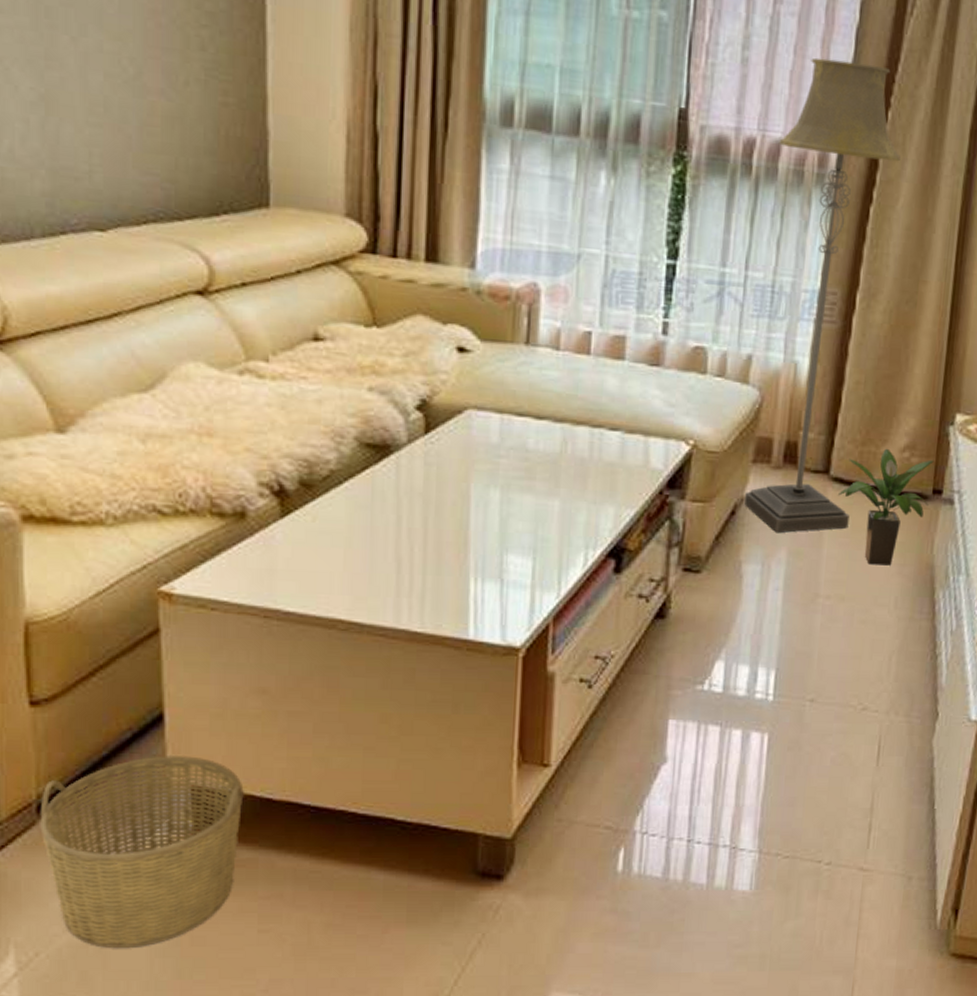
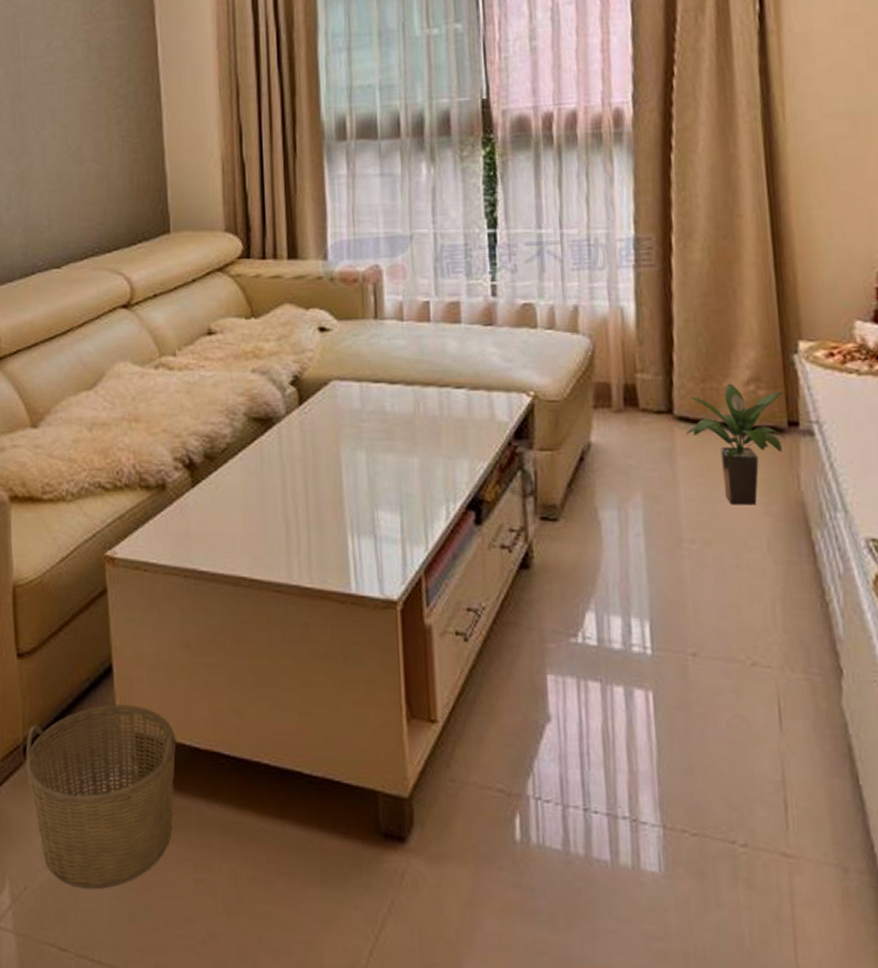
floor lamp: present [743,57,901,533] -> none [574,30,702,476]

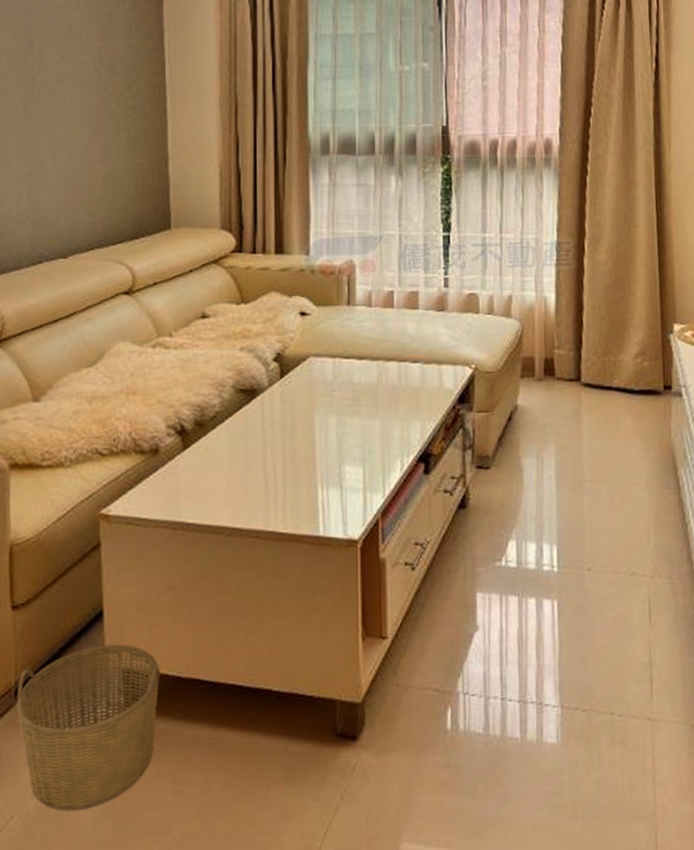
potted plant: present [686,383,786,505] -> none [590,356,662,452]

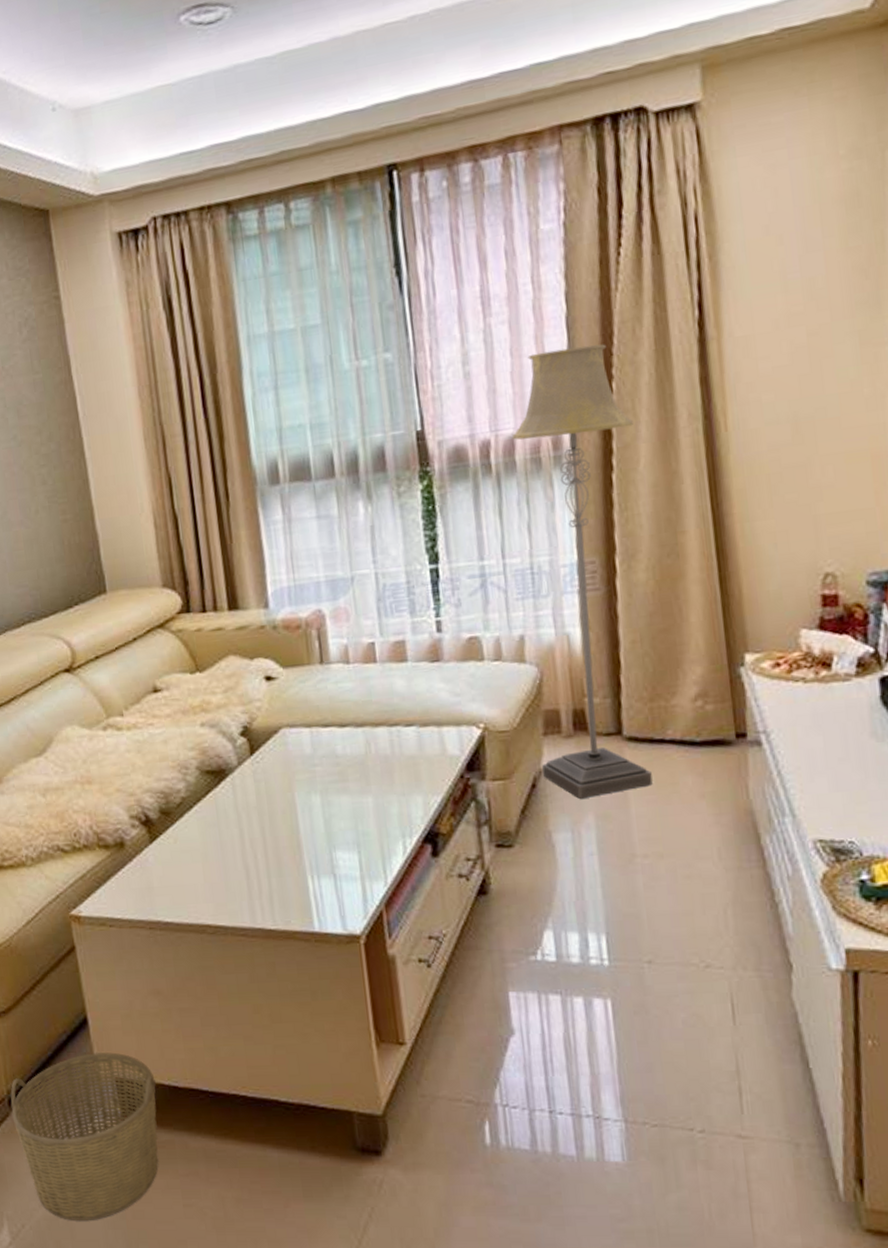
floor lamp: none [514,78,604,431] -> present [511,344,653,799]

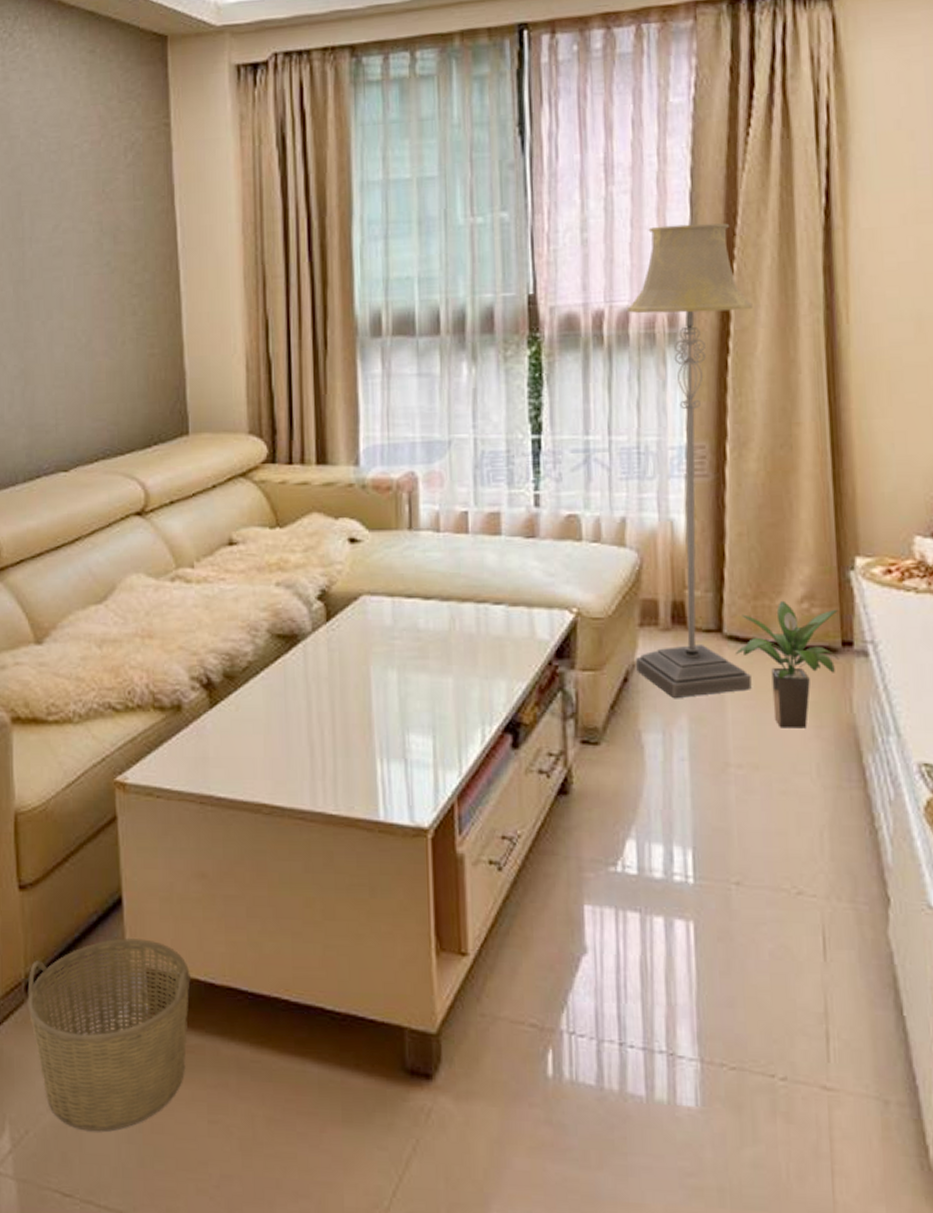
potted plant: none [636,700,734,819] -> present [736,600,839,728]

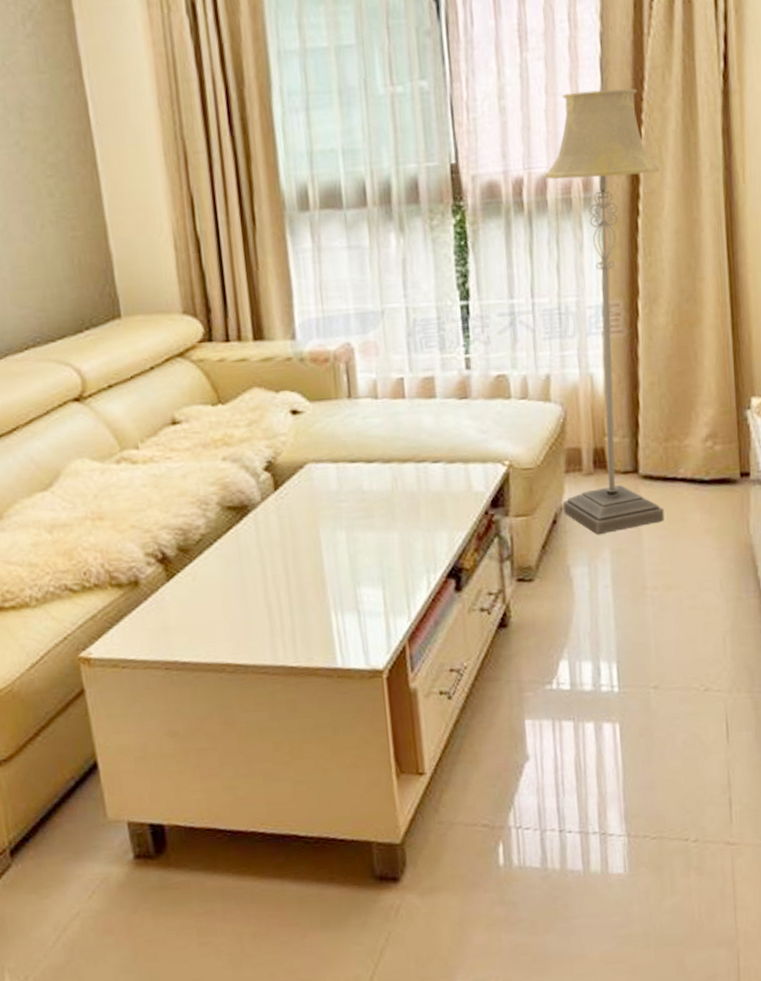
basket: present [27,938,190,1131] -> none [12,796,173,968]
potted plant: present [736,600,839,728] -> none [650,440,738,553]

